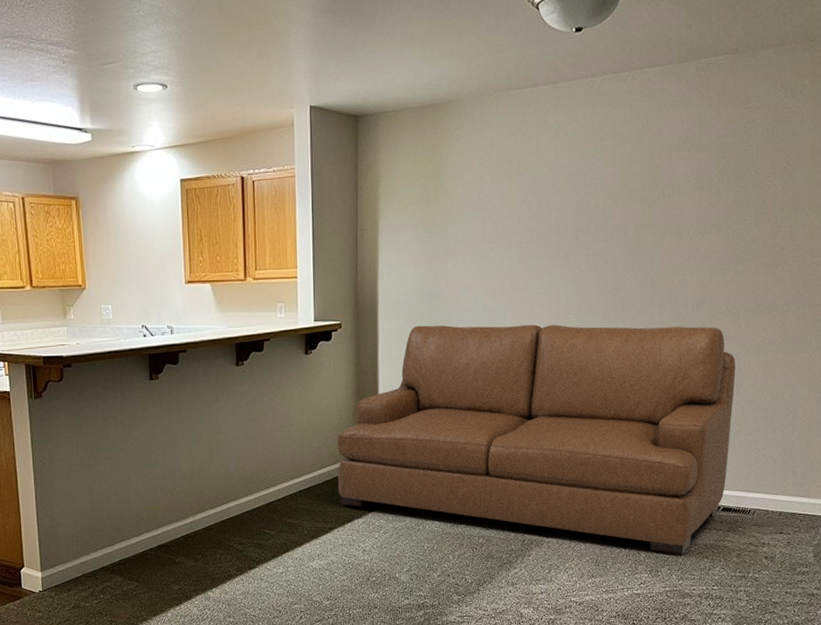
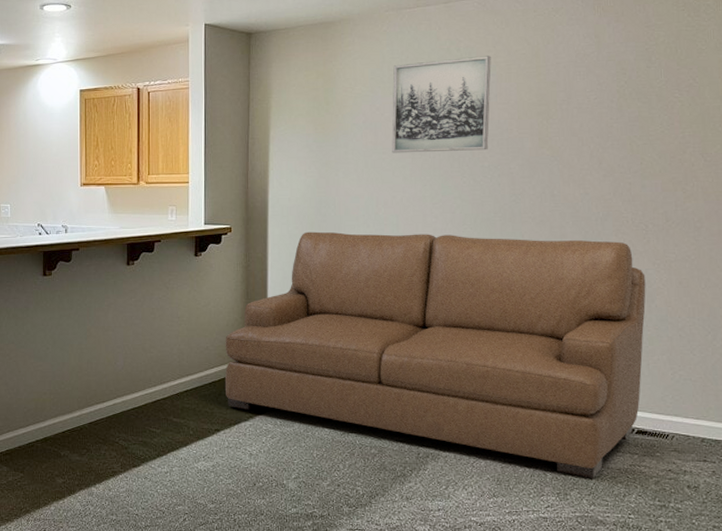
wall art: none [500,139,598,243] -> present [391,56,491,153]

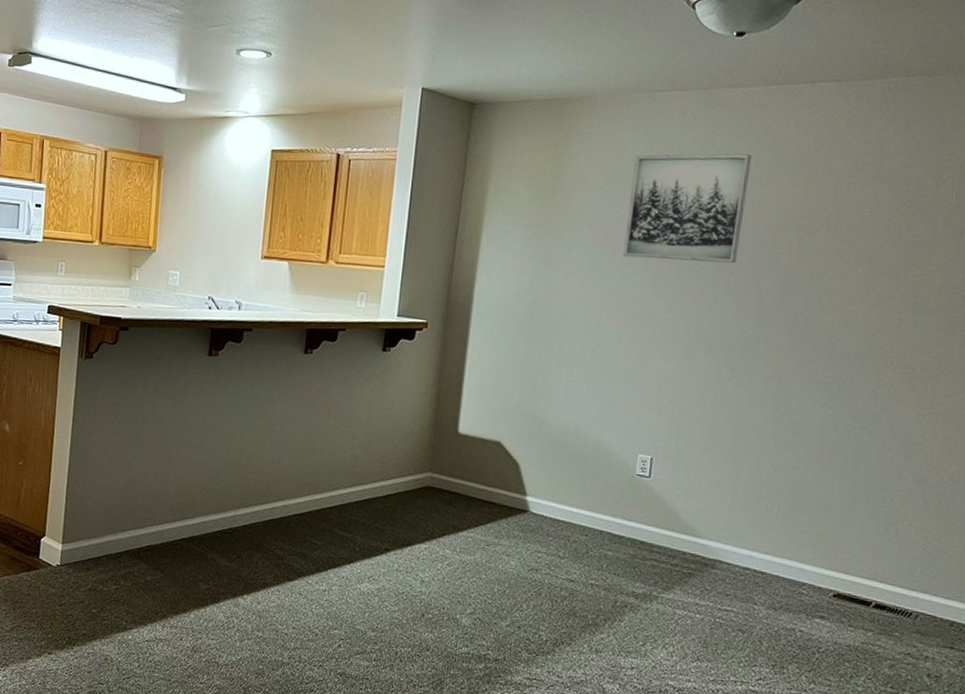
sofa: present [224,231,646,478] -> none [401,336,906,653]

